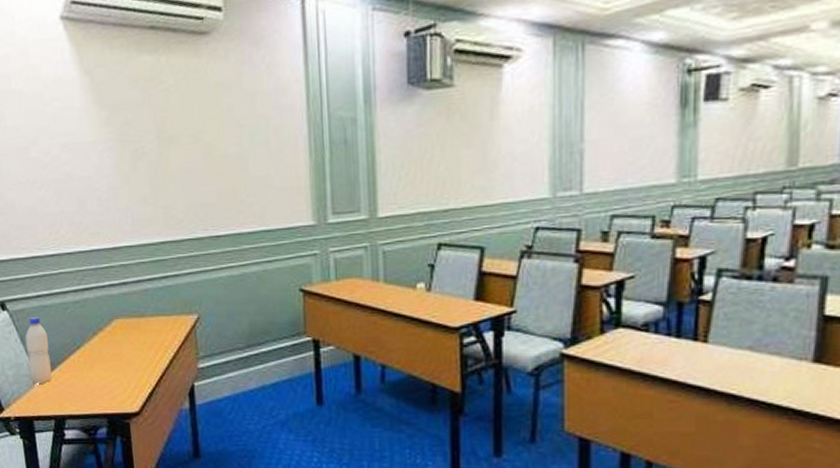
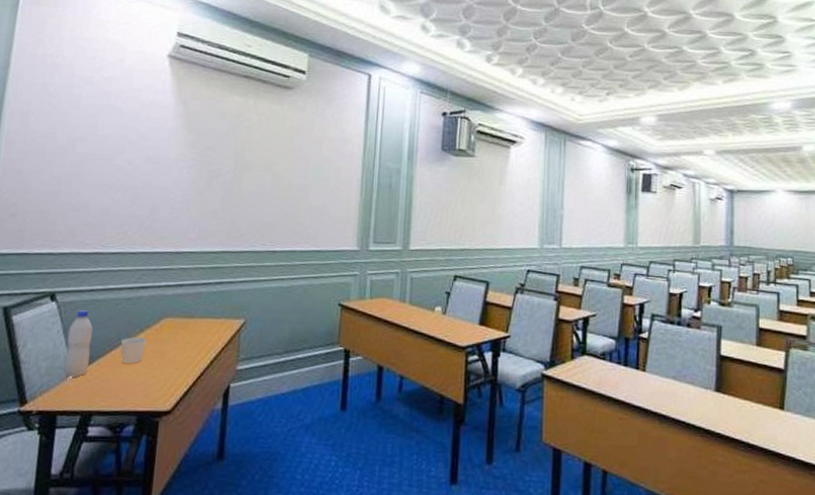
cup: none [77,341,102,368] -> present [120,337,147,364]

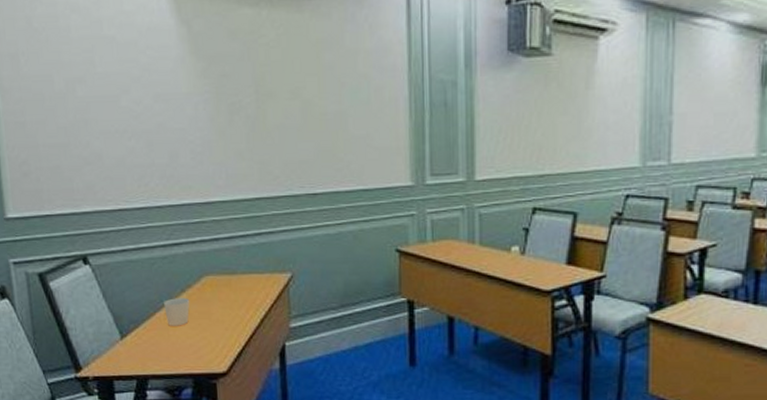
water bottle: present [63,309,93,378] -> none [107,271,135,343]

